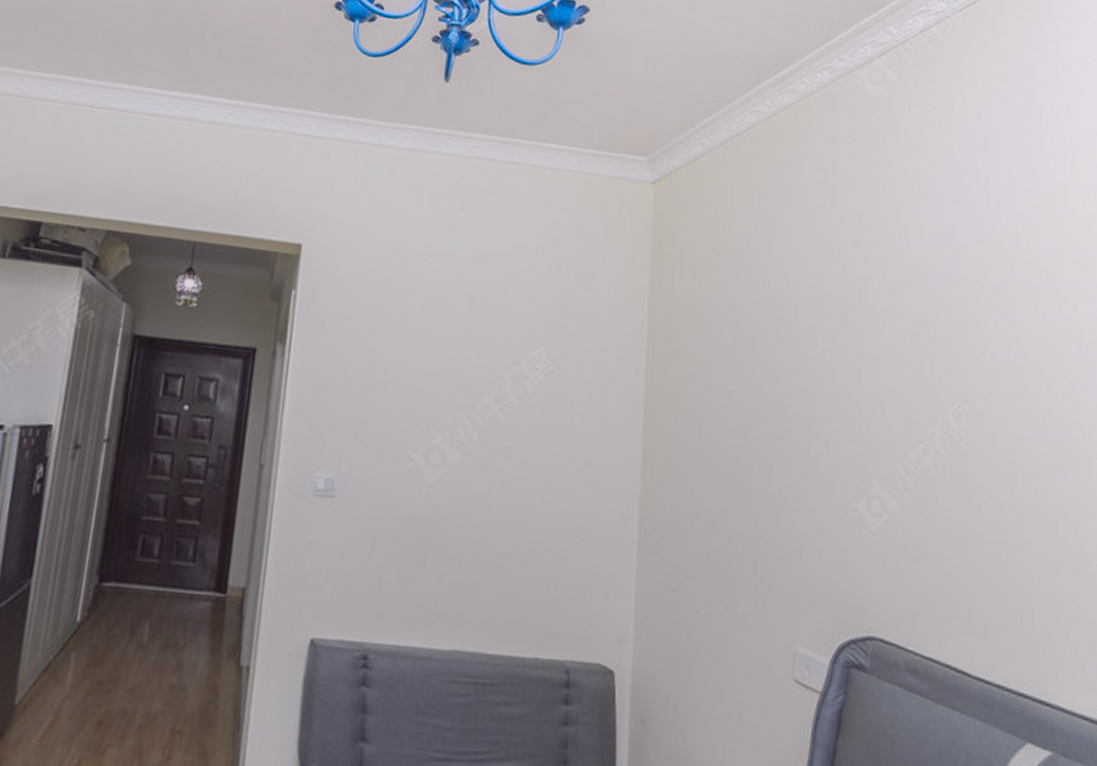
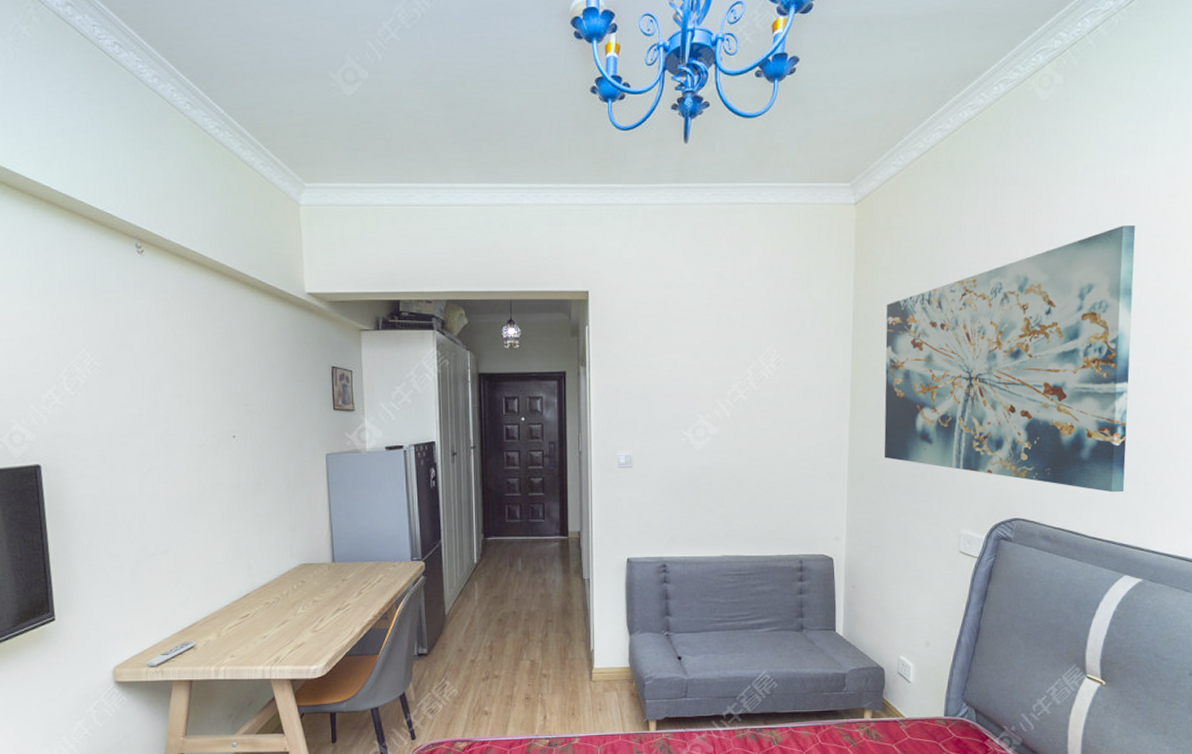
wall art: none [687,254,1015,614] -> present [884,226,1136,493]

